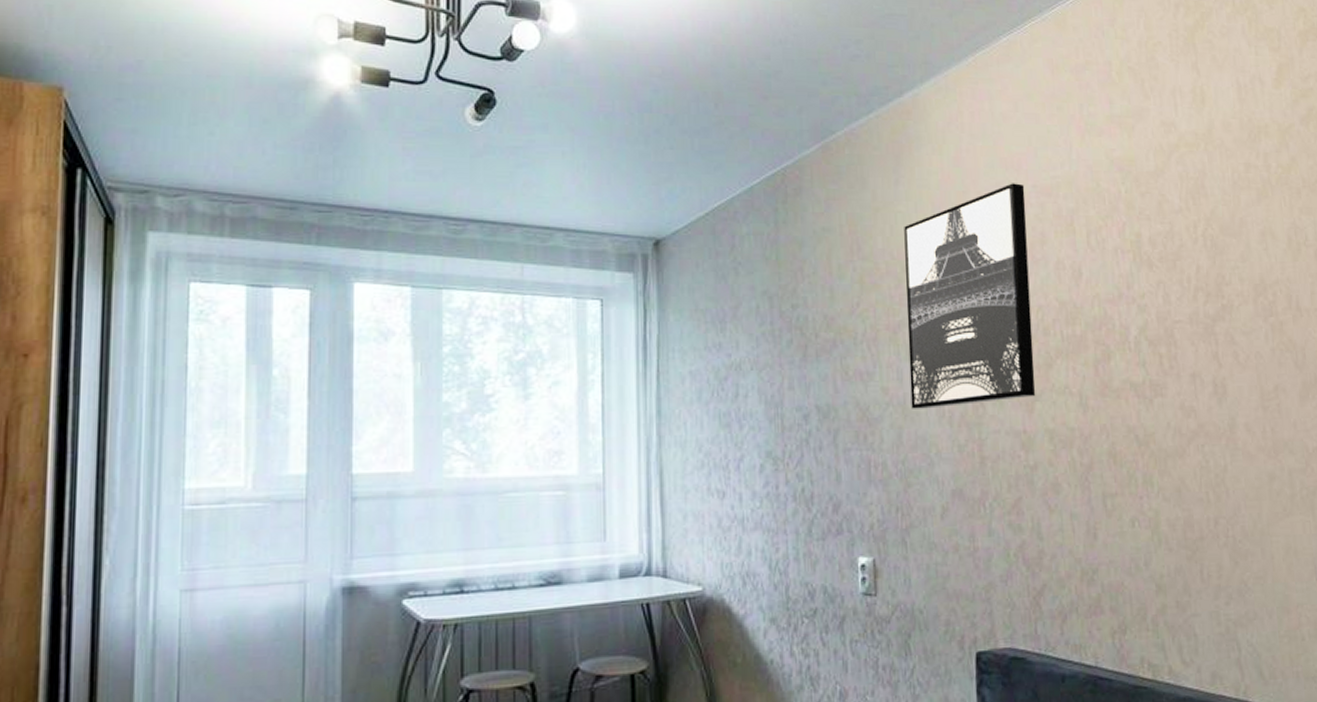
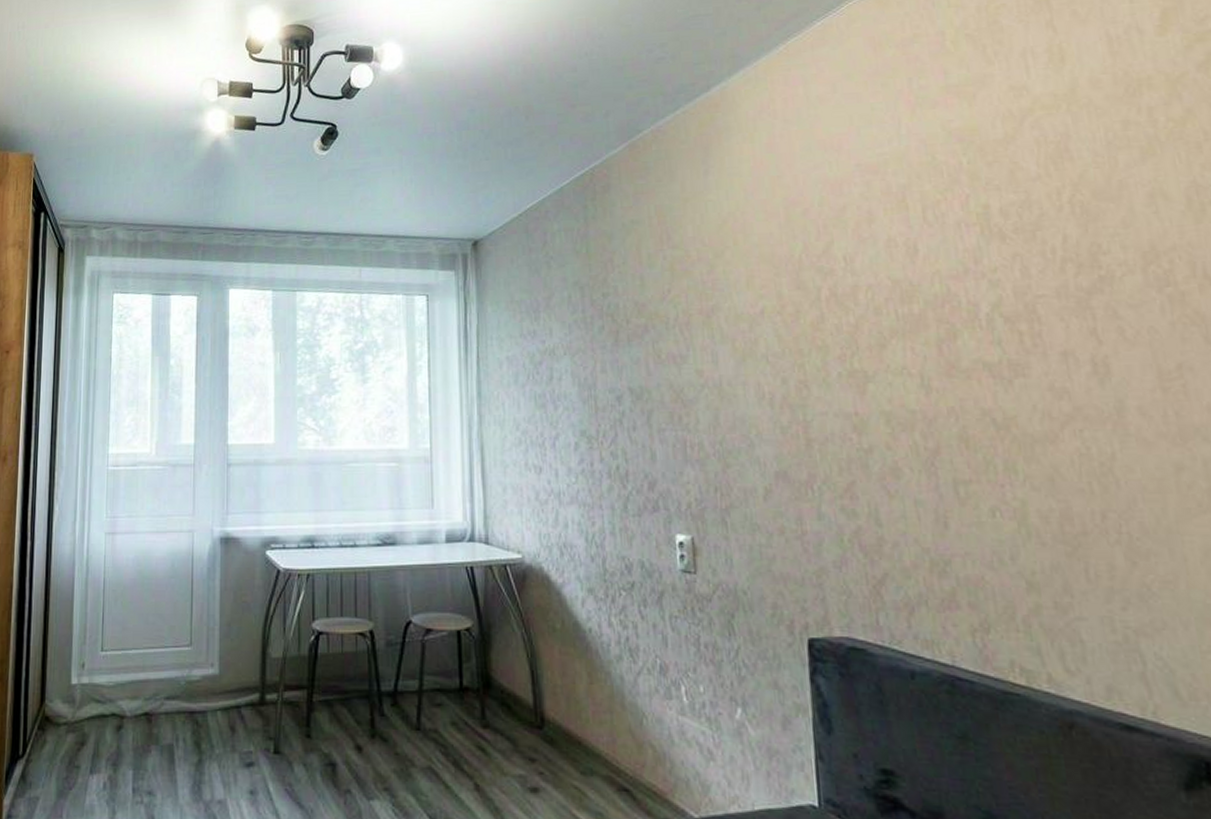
wall art: present [904,183,1036,409] -> none [715,163,868,391]

